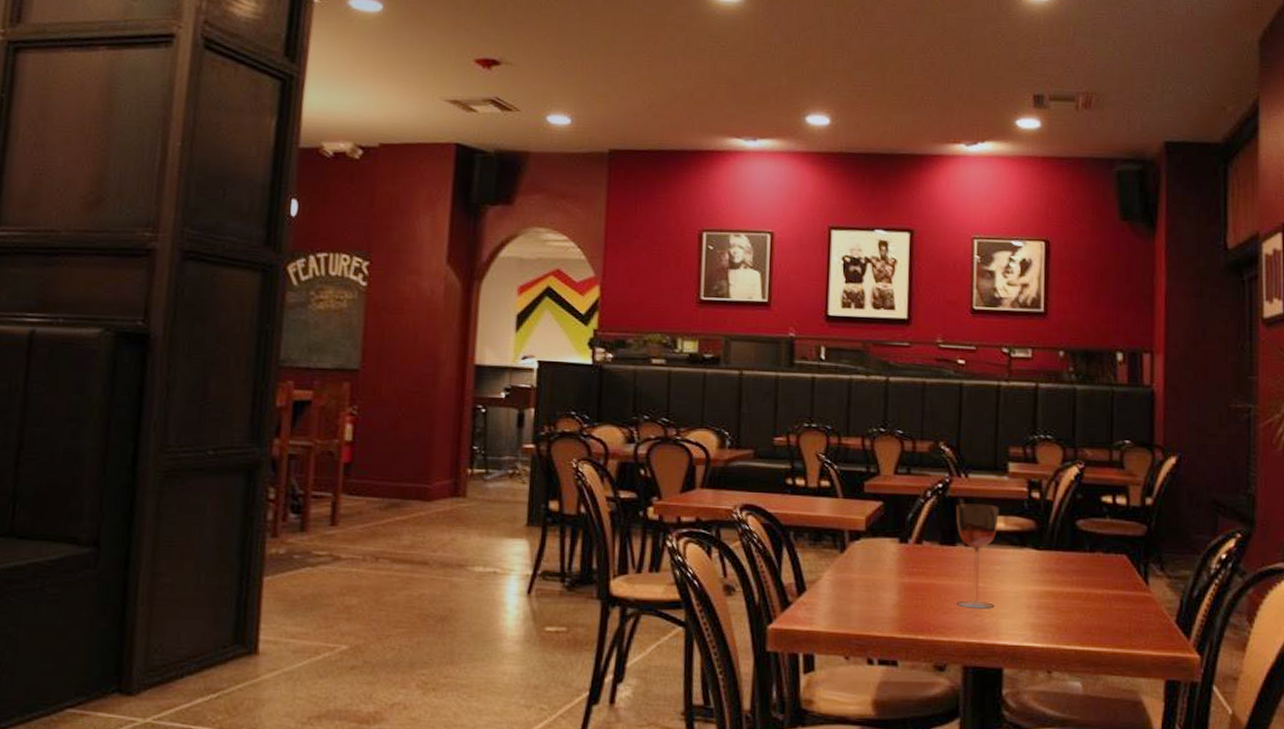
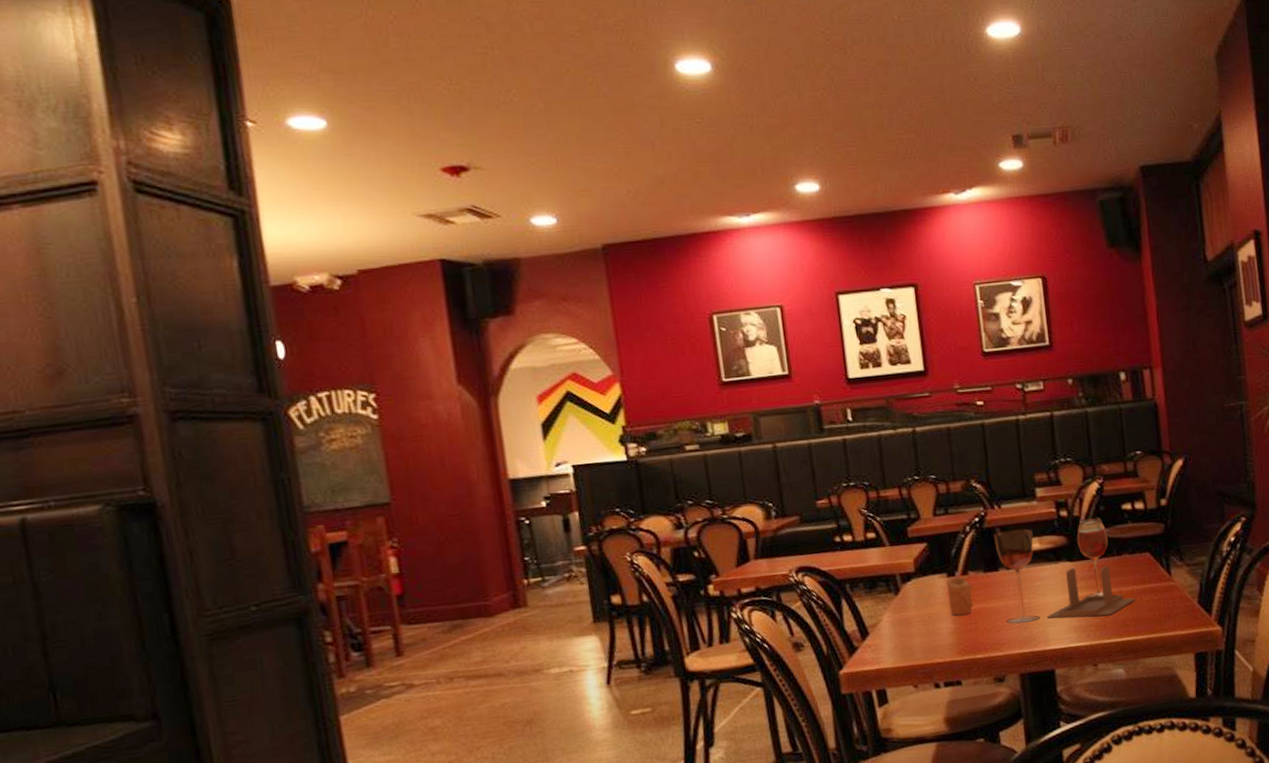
candle: none [896,543,924,588] -> present [947,576,974,616]
napkin holder: none [1002,557,1104,618] -> present [1047,565,1135,619]
wineglass: none [1046,505,1081,595] -> present [1076,517,1108,598]

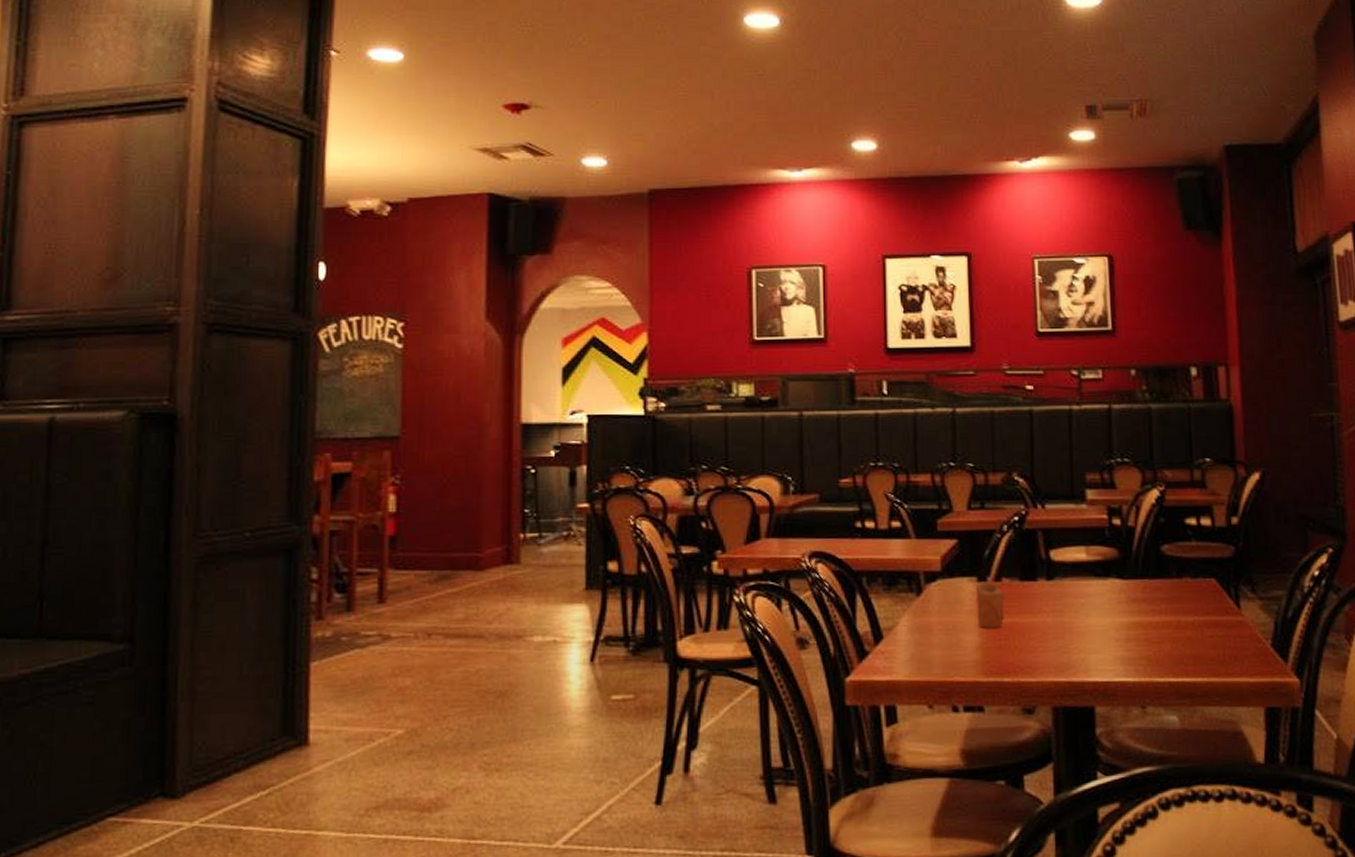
wineglass: present [994,528,1040,624] -> none [1034,535,1082,646]
napkin holder: present [1047,565,1135,619] -> none [1090,587,1195,649]
wineglass: present [1076,517,1108,598] -> none [1130,531,1167,625]

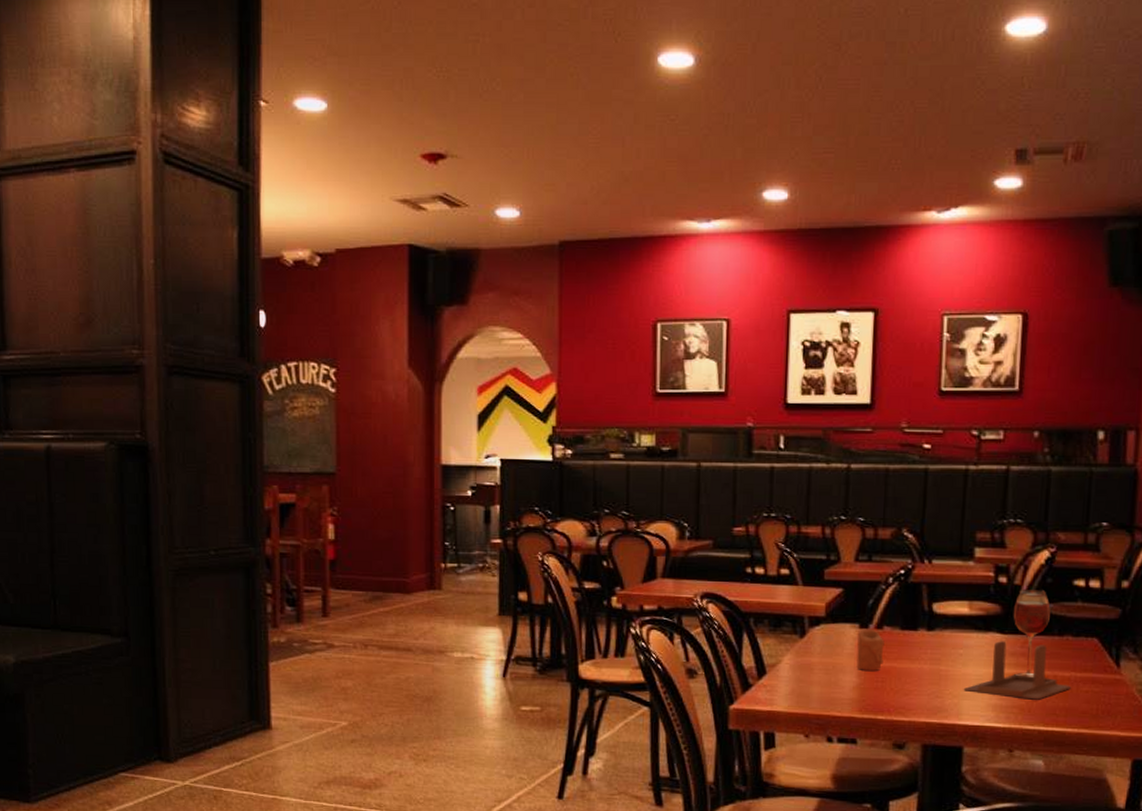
napkin holder: none [1090,587,1195,649] -> present [964,641,1071,700]
wineglass: none [1130,531,1167,625] -> present [1013,590,1051,678]

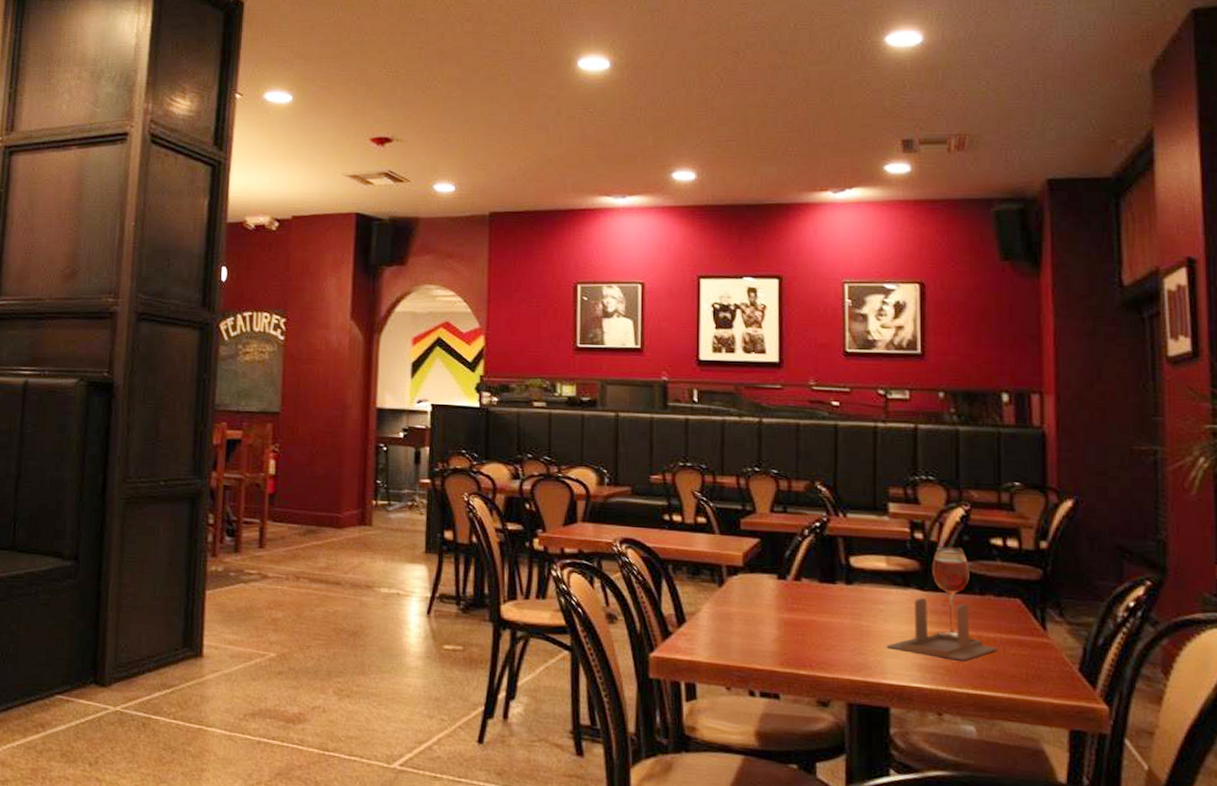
candle: present [856,628,885,671] -> none [776,580,803,624]

